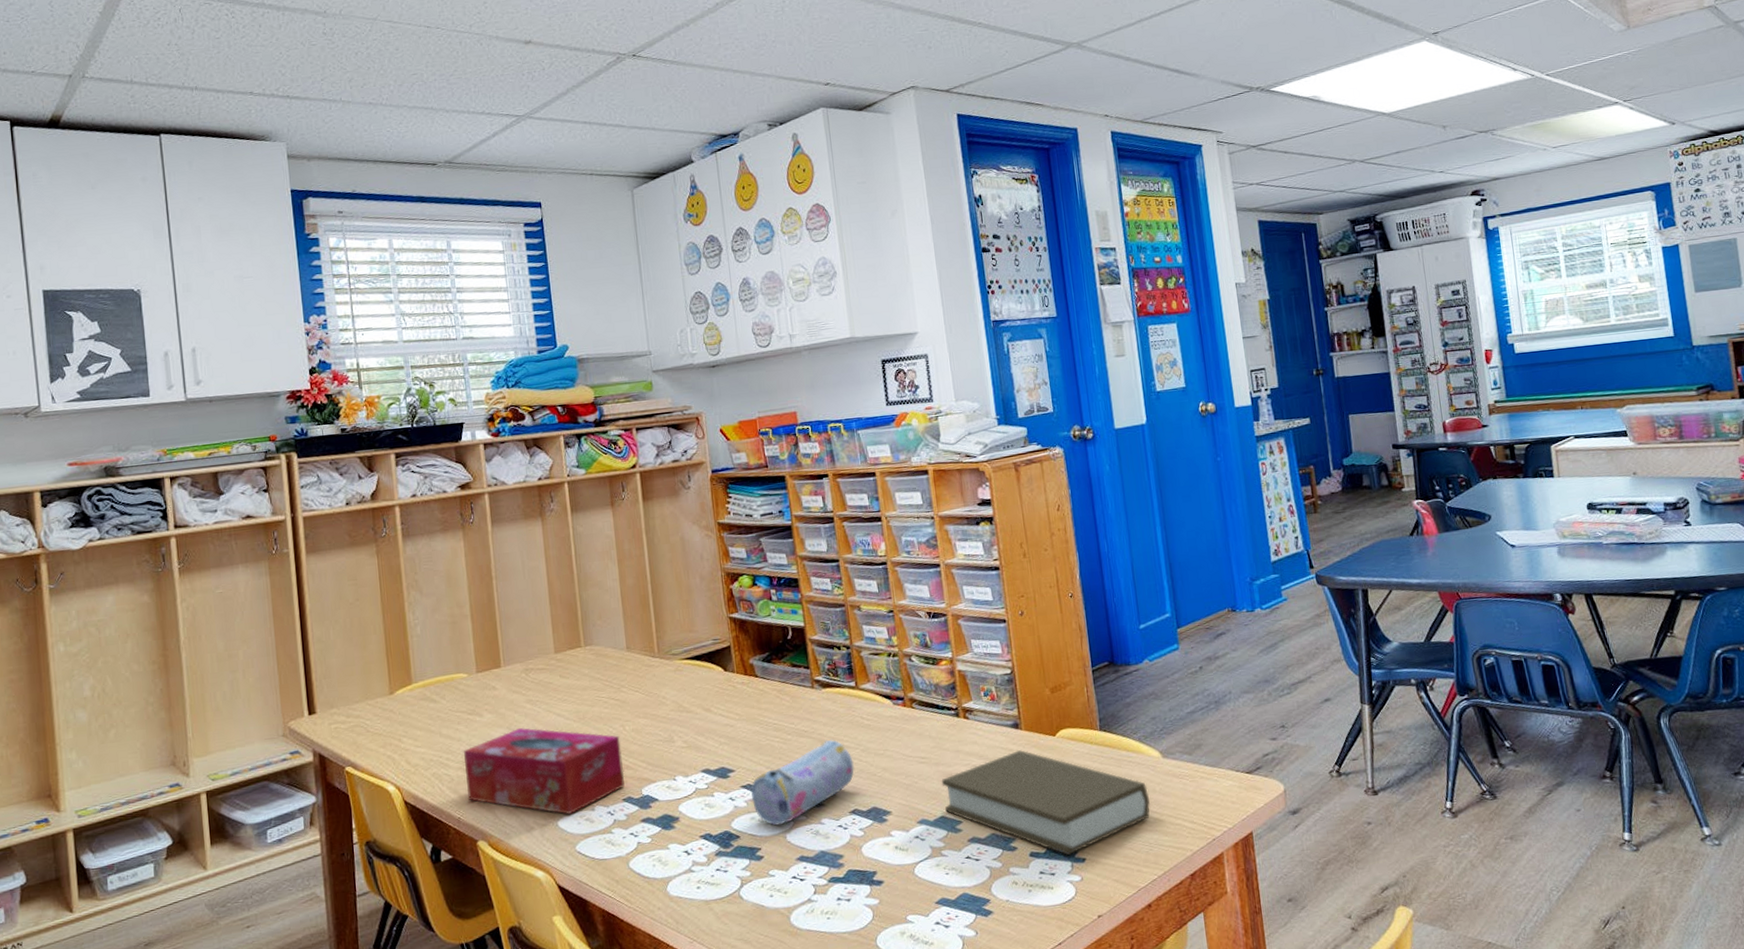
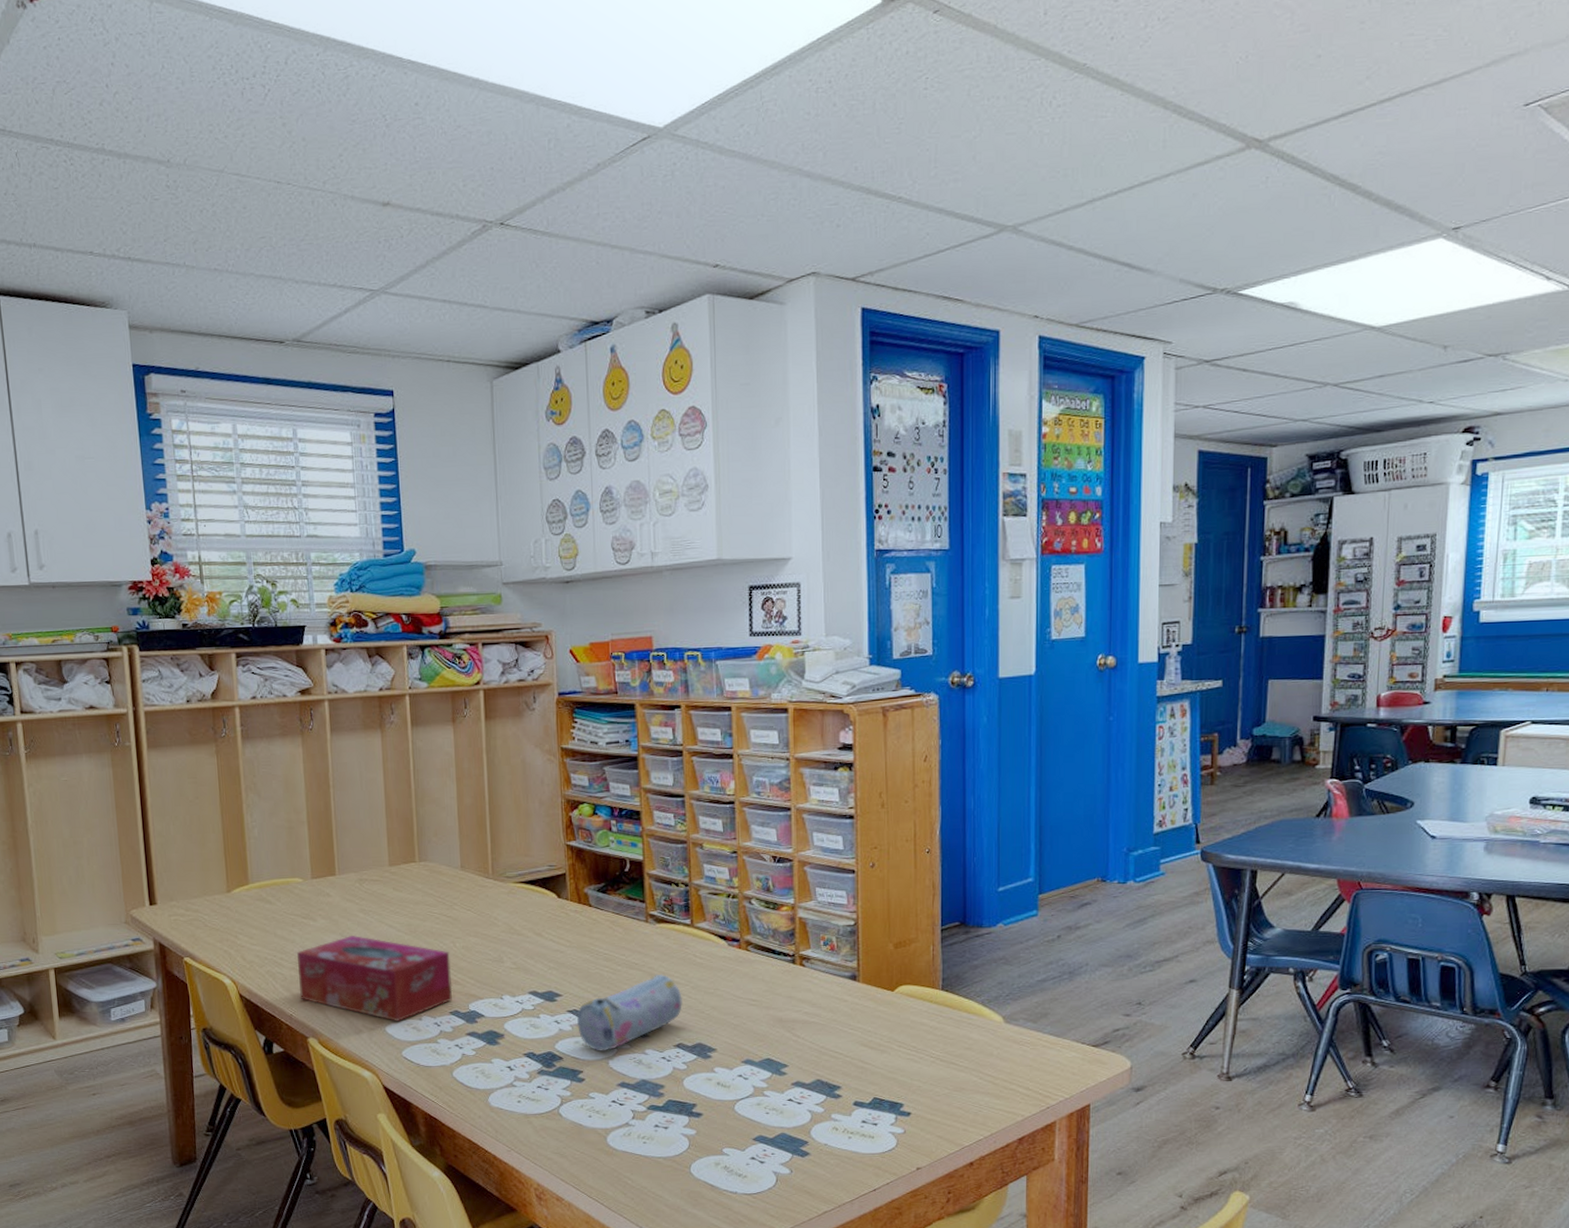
book: present [941,750,1151,855] -> none [770,1002,986,1107]

